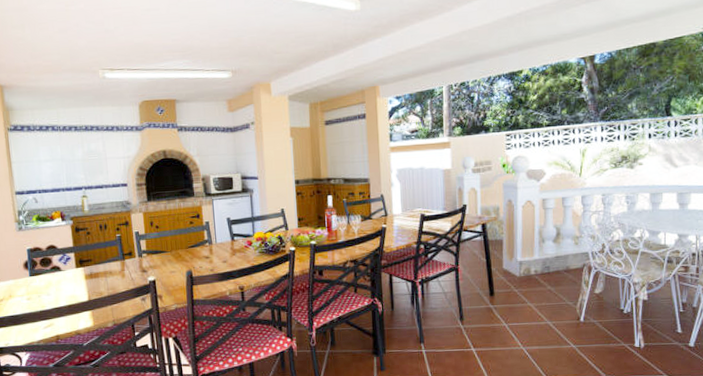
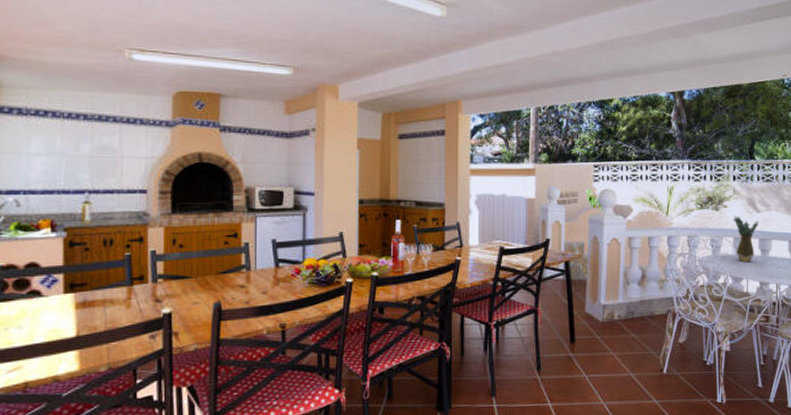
vase: none [649,172,677,216] -> present [733,215,759,262]

